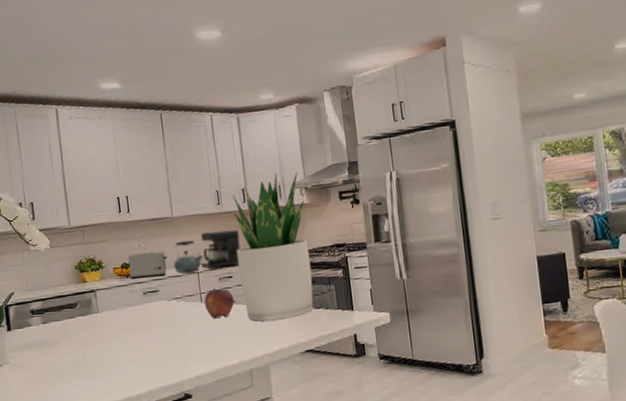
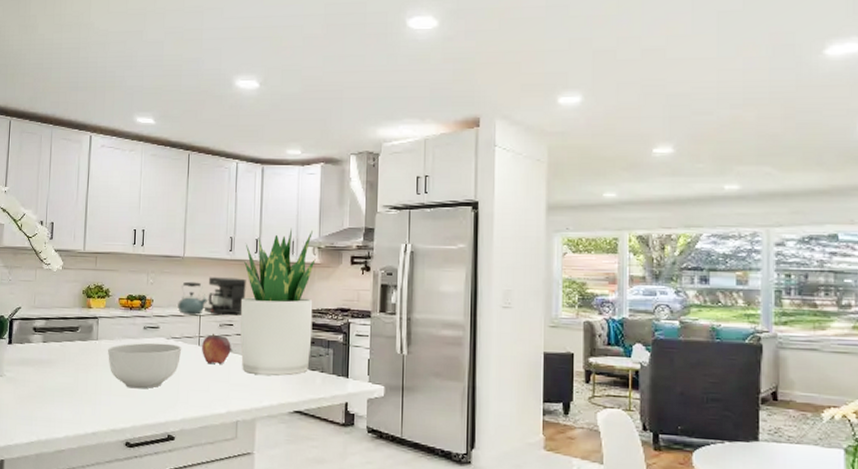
bowl: none [109,304,185,355] -> present [107,342,182,389]
toaster: present [128,251,168,280] -> none [134,287,173,315]

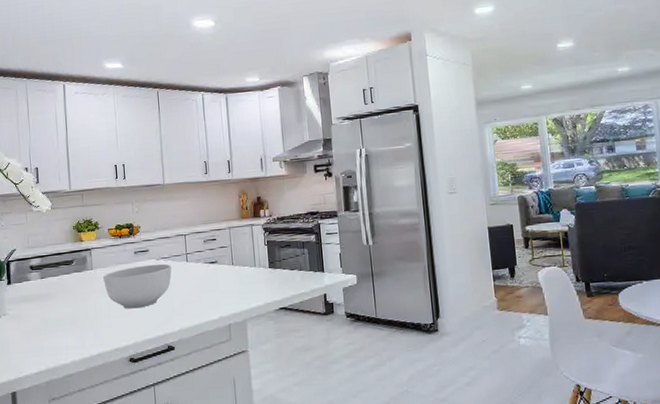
kettle: present [177,281,209,314] -> none [163,205,191,235]
fruit: present [201,334,231,365] -> none [189,249,217,278]
coffee maker: present [203,276,246,315] -> none [187,196,224,232]
planter: present [240,228,316,376] -> none [219,147,289,281]

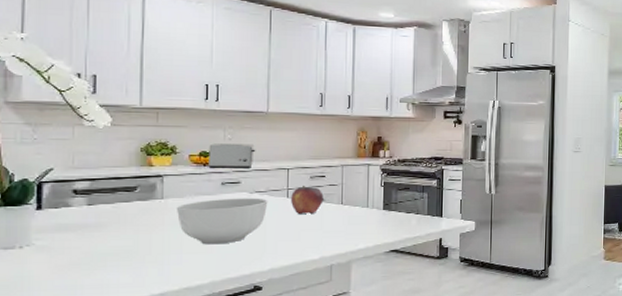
toaster: none [122,214,158,240] -> present [208,143,256,169]
fruit: none [189,249,217,278] -> present [290,186,324,215]

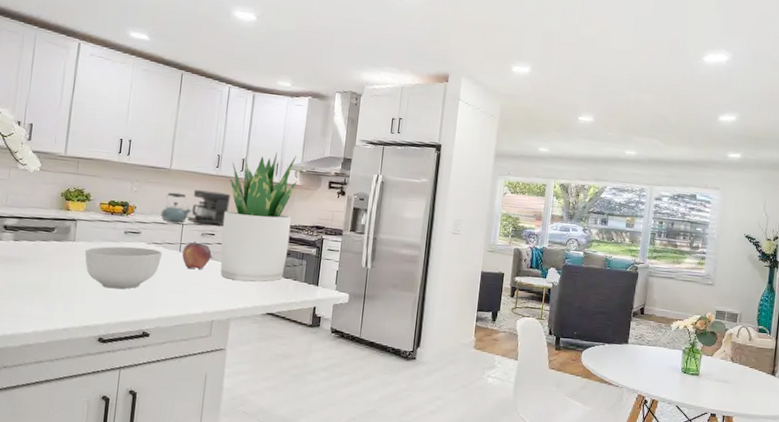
toaster: present [208,143,256,169] -> none [115,194,157,221]
kettle: none [262,136,298,168] -> present [160,192,193,223]
coffee maker: none [292,131,339,167] -> present [186,190,230,225]
planter: none [333,85,410,220] -> present [220,151,297,282]

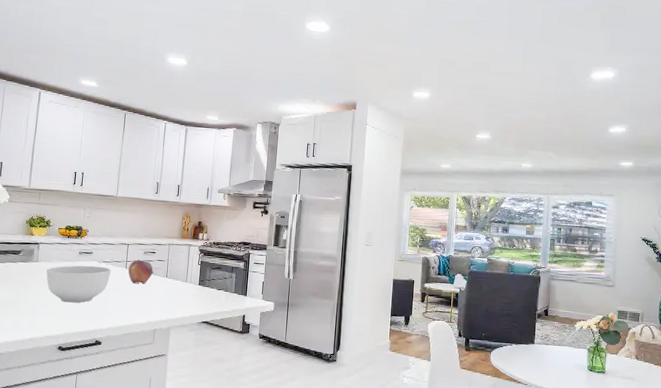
kettle: present [160,192,193,223] -> none [109,216,136,243]
coffee maker: present [186,190,230,225] -> none [131,213,168,244]
planter: present [220,151,297,282] -> none [161,177,226,294]

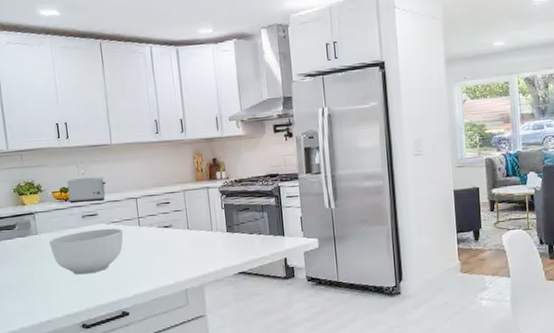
toaster: none [71,220,106,243] -> present [67,176,107,204]
fruit: present [127,259,153,284] -> none [141,213,171,242]

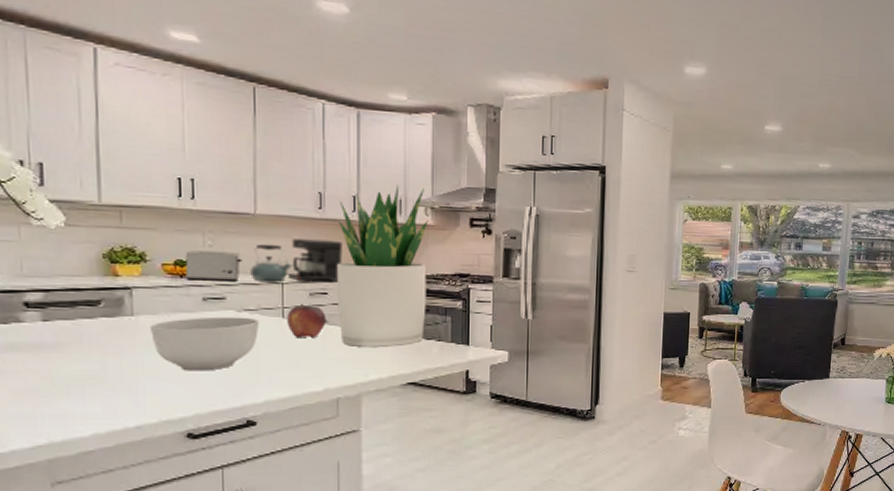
kettle: none [112,167,143,199] -> present [250,244,293,282]
coffee maker: none [138,157,178,195] -> present [287,238,342,282]
fruit: none [141,213,171,242] -> present [286,304,326,339]
planter: none [171,105,247,245] -> present [337,184,429,347]

